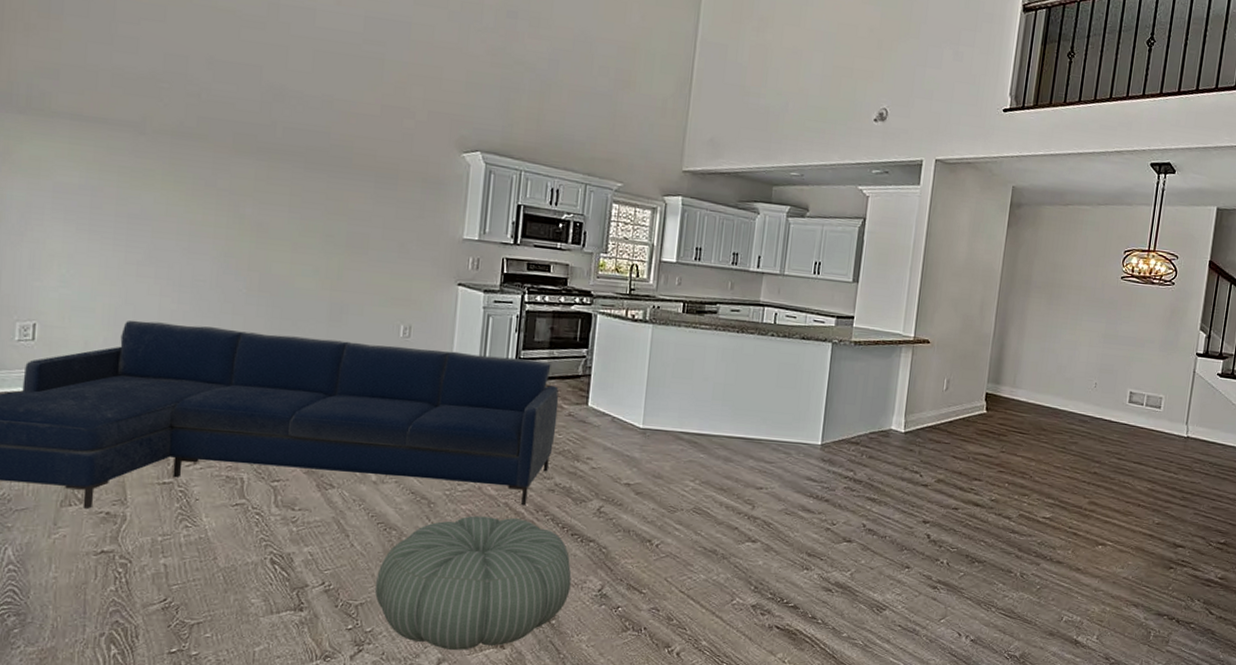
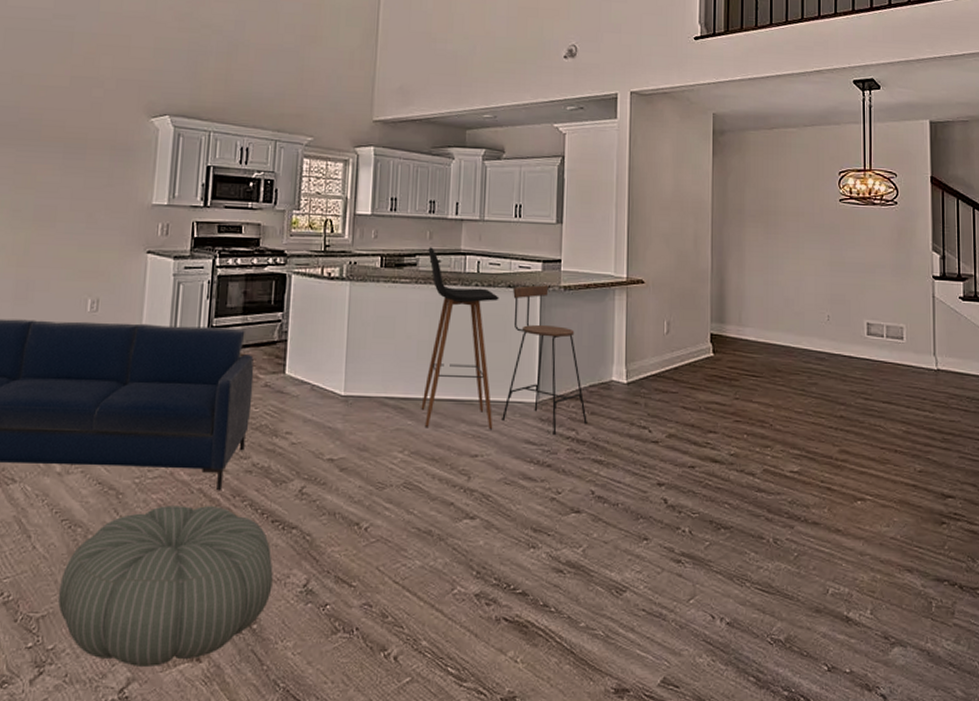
bar stool: none [713,297,793,467] -> present [421,247,499,430]
bar stool: none [787,338,865,475] -> present [502,285,587,436]

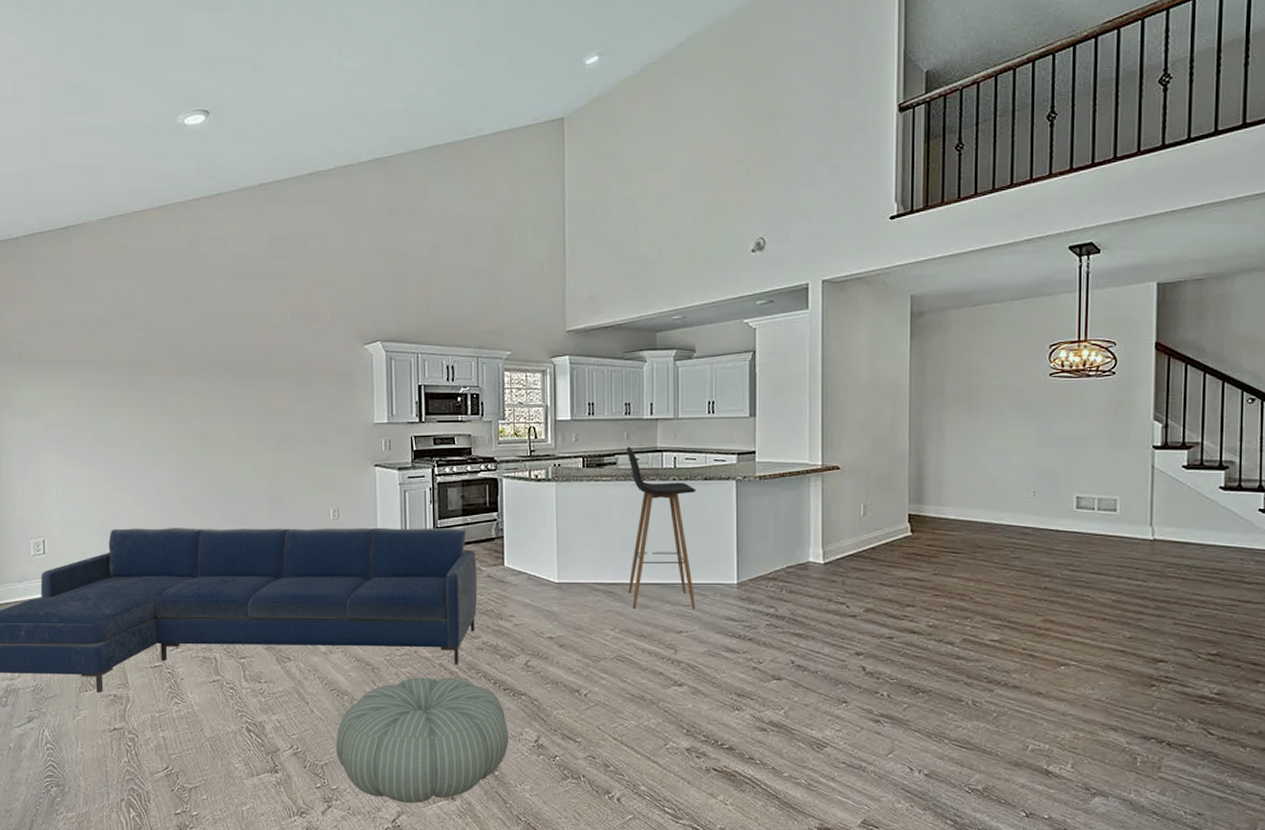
bar stool: present [502,285,587,436] -> none [704,476,786,613]

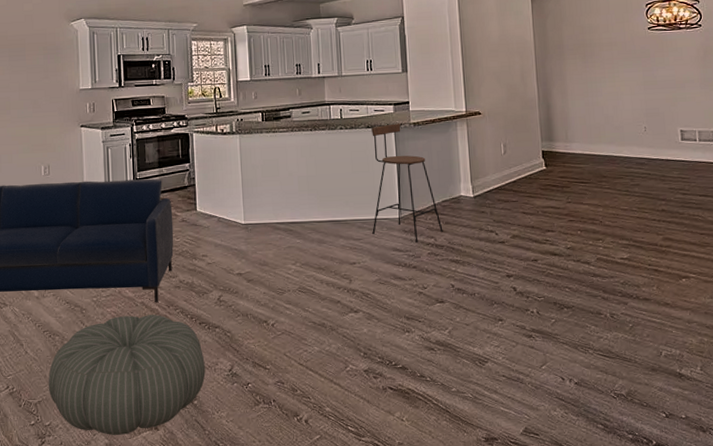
bar stool: present [626,446,696,609] -> none [299,101,366,245]
bar stool: none [704,476,786,613] -> present [371,123,443,243]

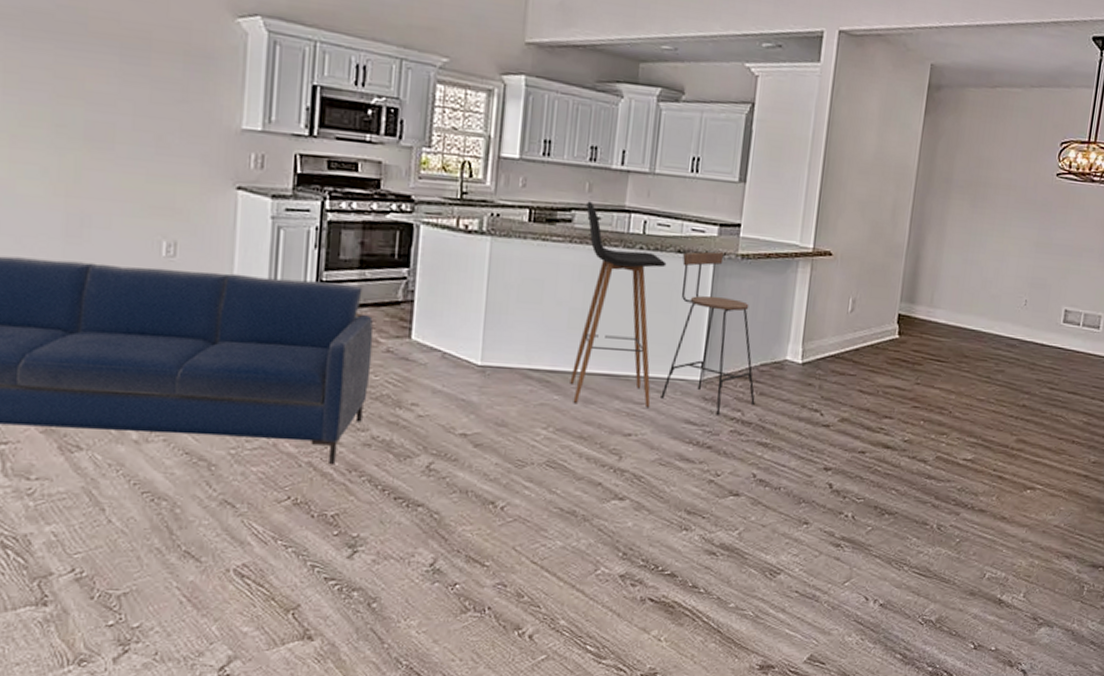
pouf: present [48,314,206,435] -> none [142,479,396,645]
bar stool: none [299,101,366,245] -> present [570,201,667,408]

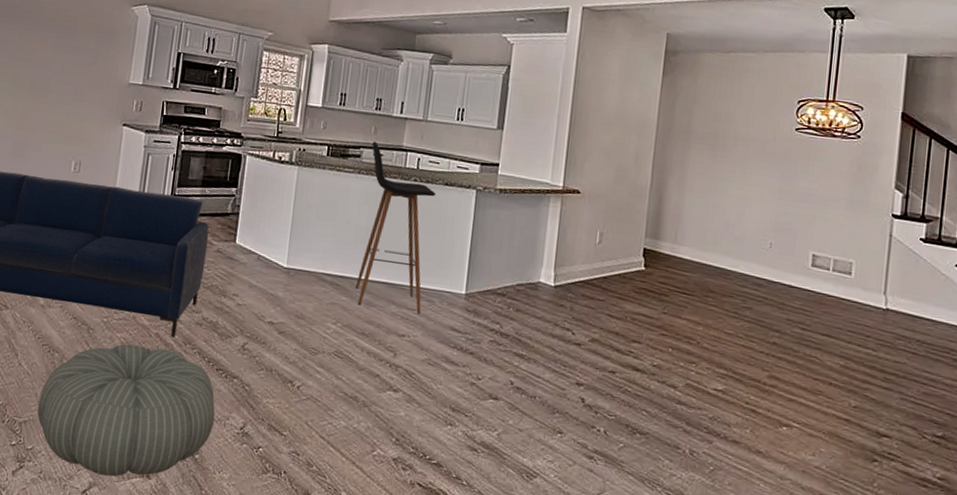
pouf: none [142,479,396,645] -> present [37,344,216,477]
bar stool: present [660,251,755,416] -> none [430,185,512,327]

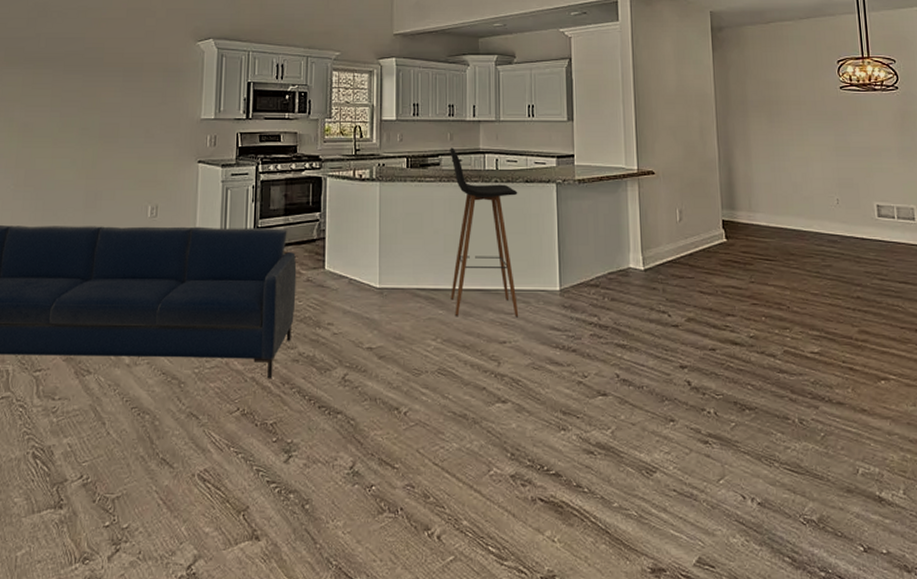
pouf: present [37,344,216,477] -> none [130,393,322,544]

